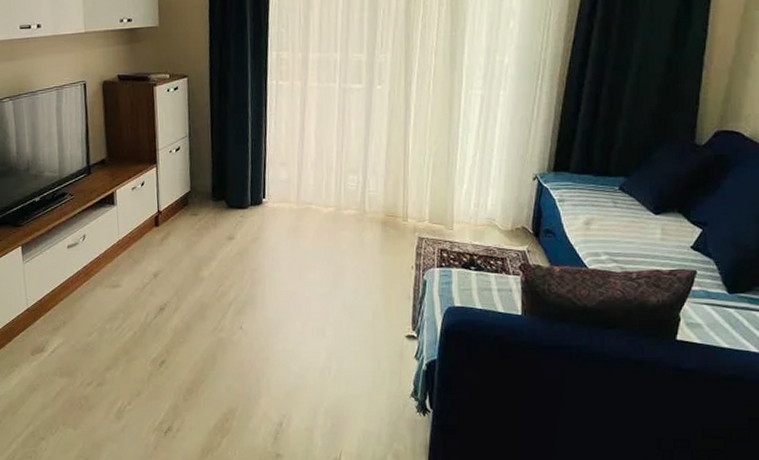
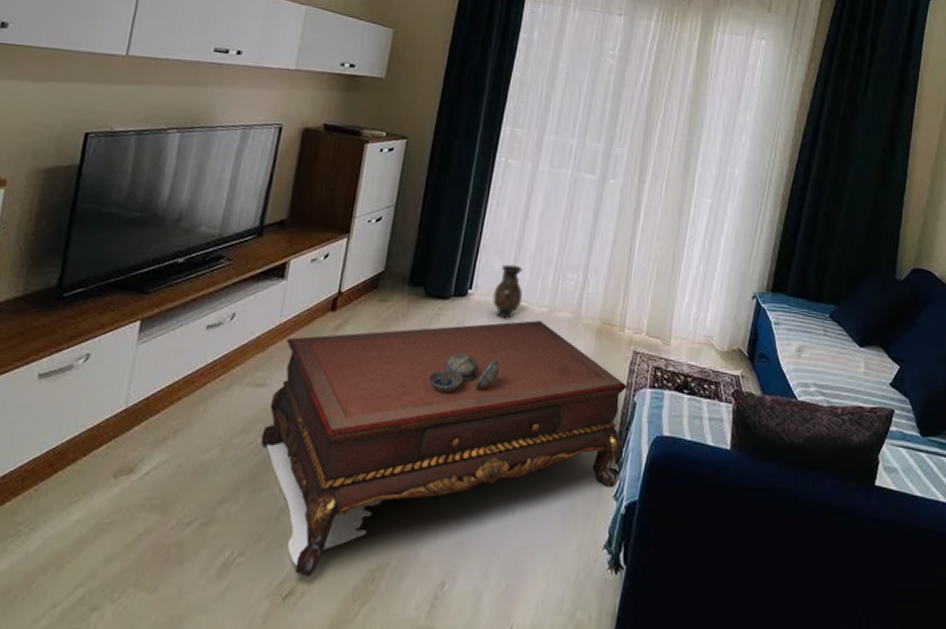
coffee table: none [124,219,417,419] -> present [260,320,628,578]
decorative bowl: none [243,251,300,283] -> present [429,353,500,393]
vase: none [284,173,311,220] -> present [492,264,523,319]

